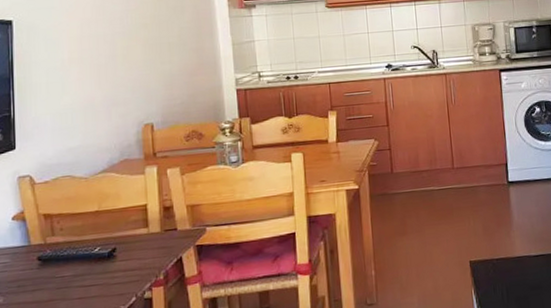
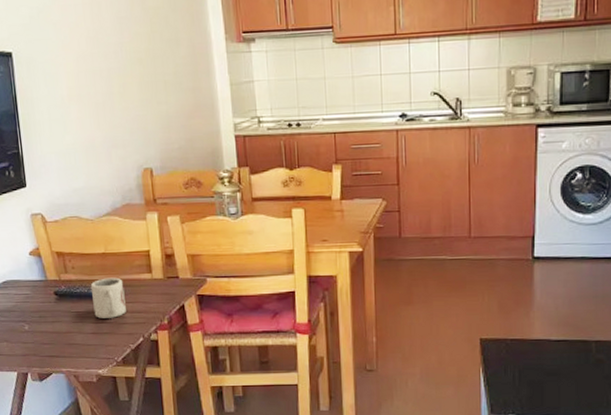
cup: none [79,235,118,281] -> present [90,277,126,318]

